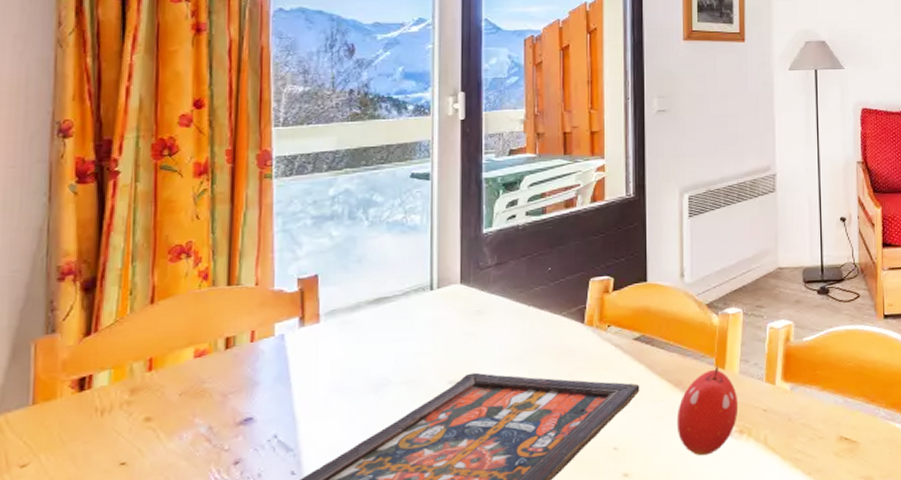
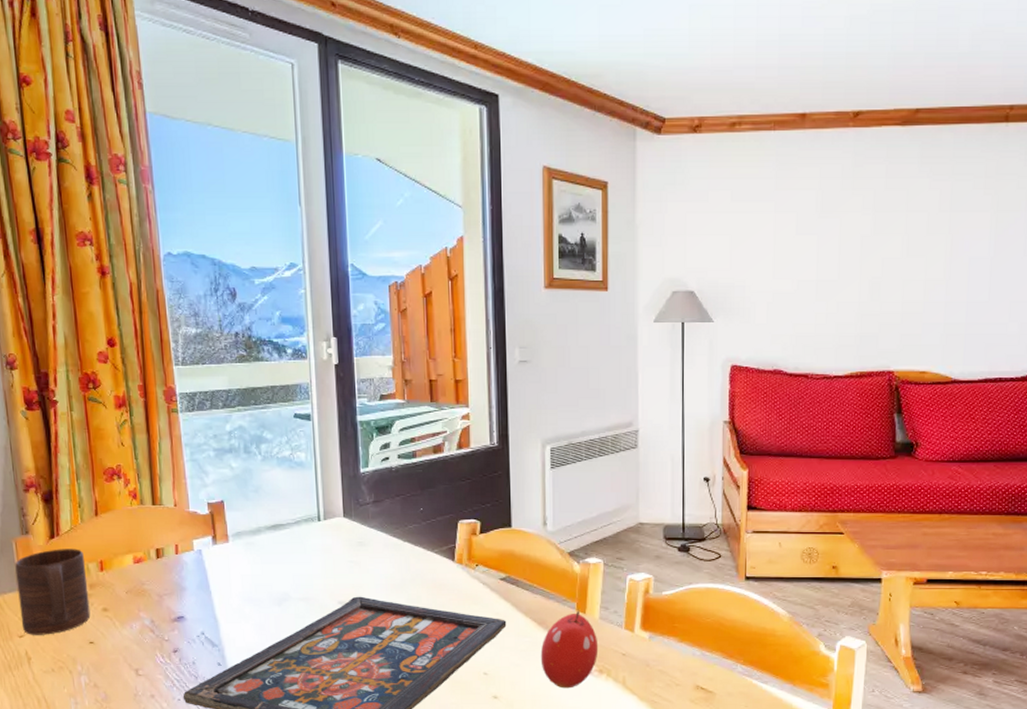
cup: none [26,346,129,463] -> present [15,549,91,635]

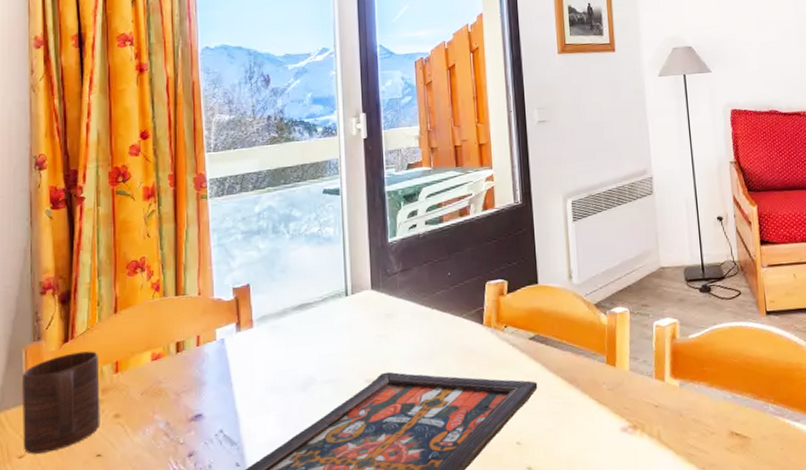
fruit: present [540,610,599,689] -> none [573,363,631,451]

